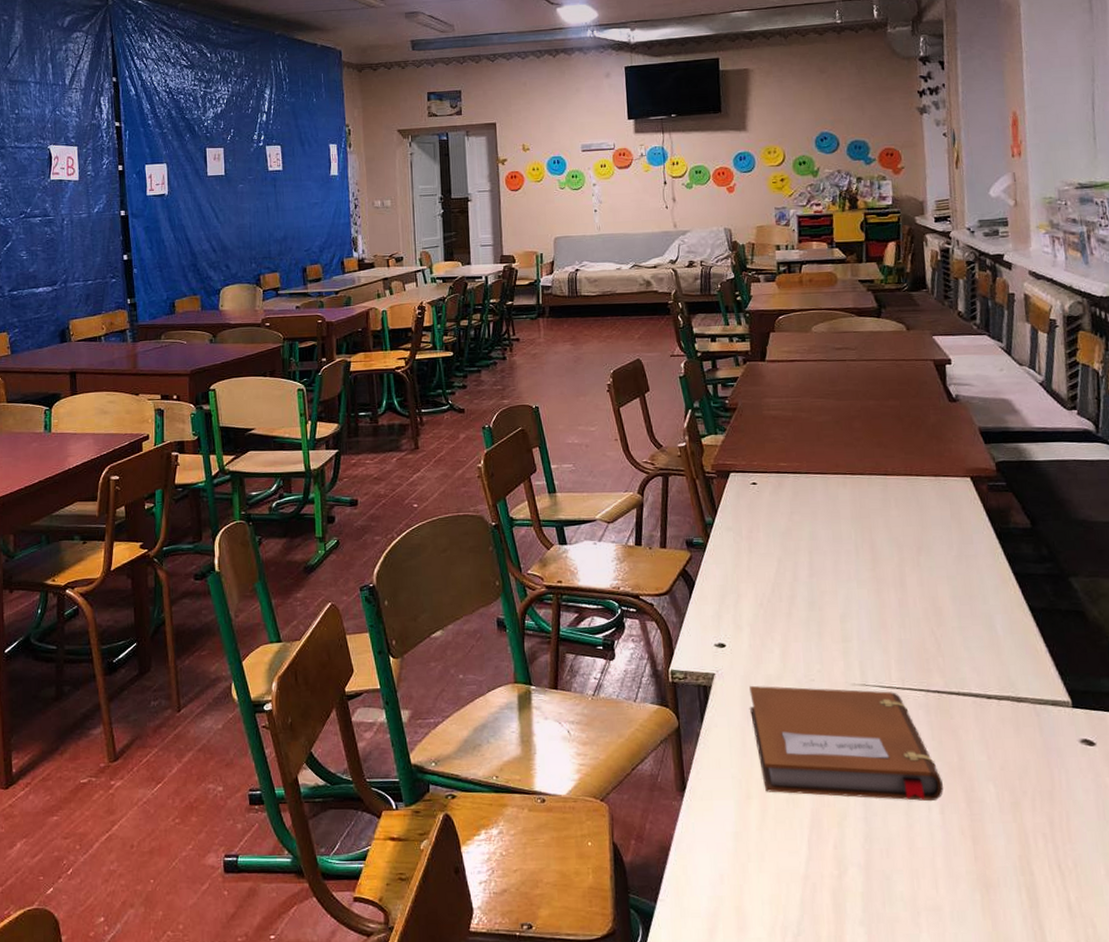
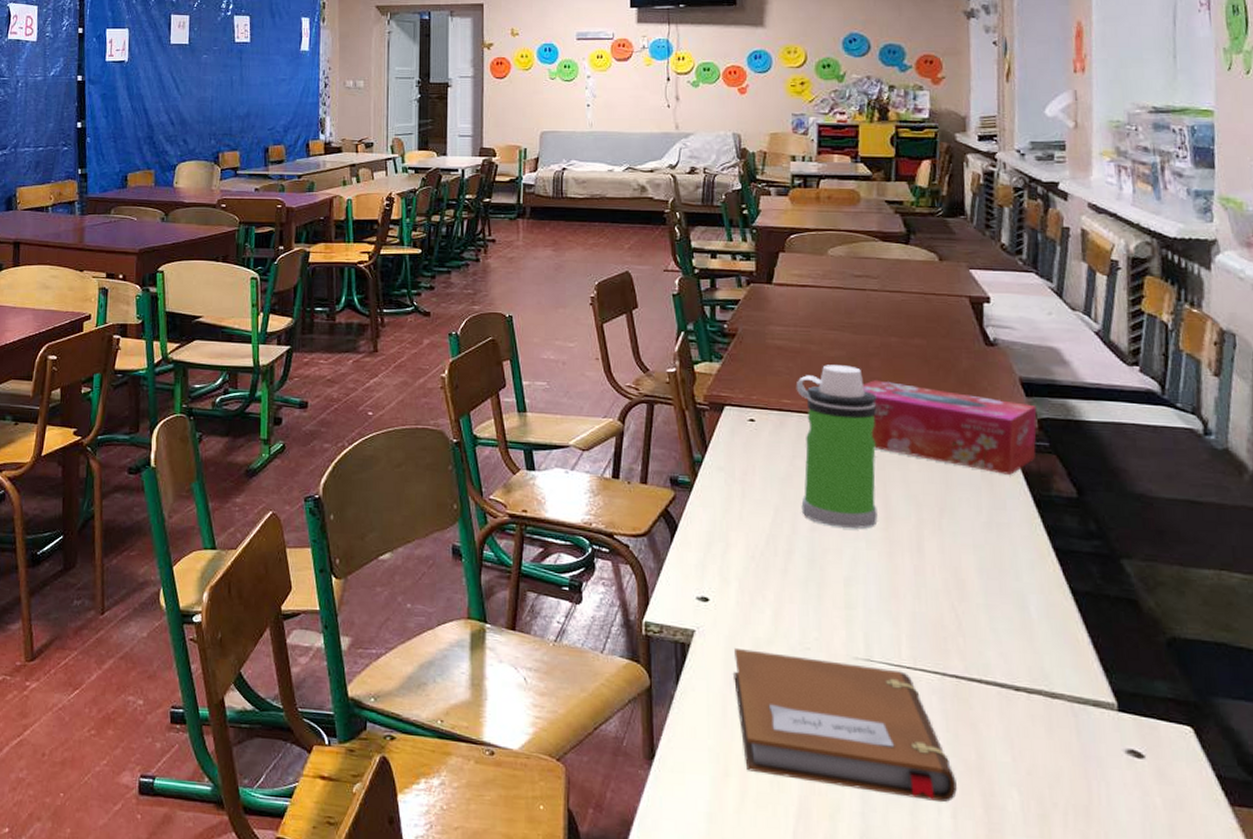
water bottle: none [790,428,866,572] -> present [795,365,878,529]
tissue box: none [846,439,995,513] -> present [862,380,1037,475]

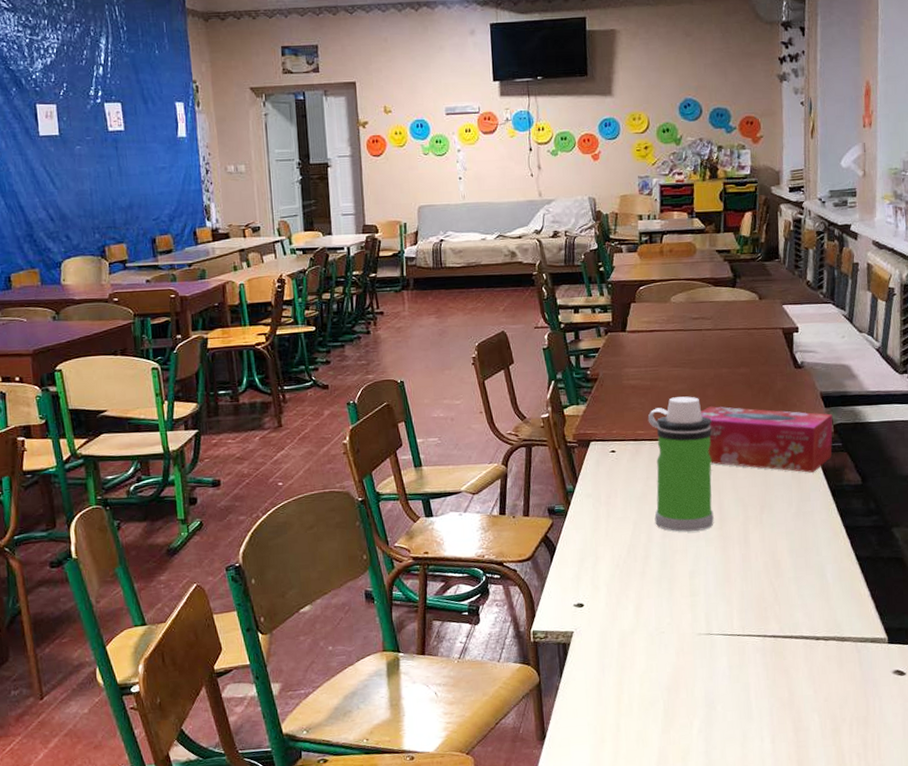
notebook: present [734,647,957,803] -> none [605,638,775,736]

